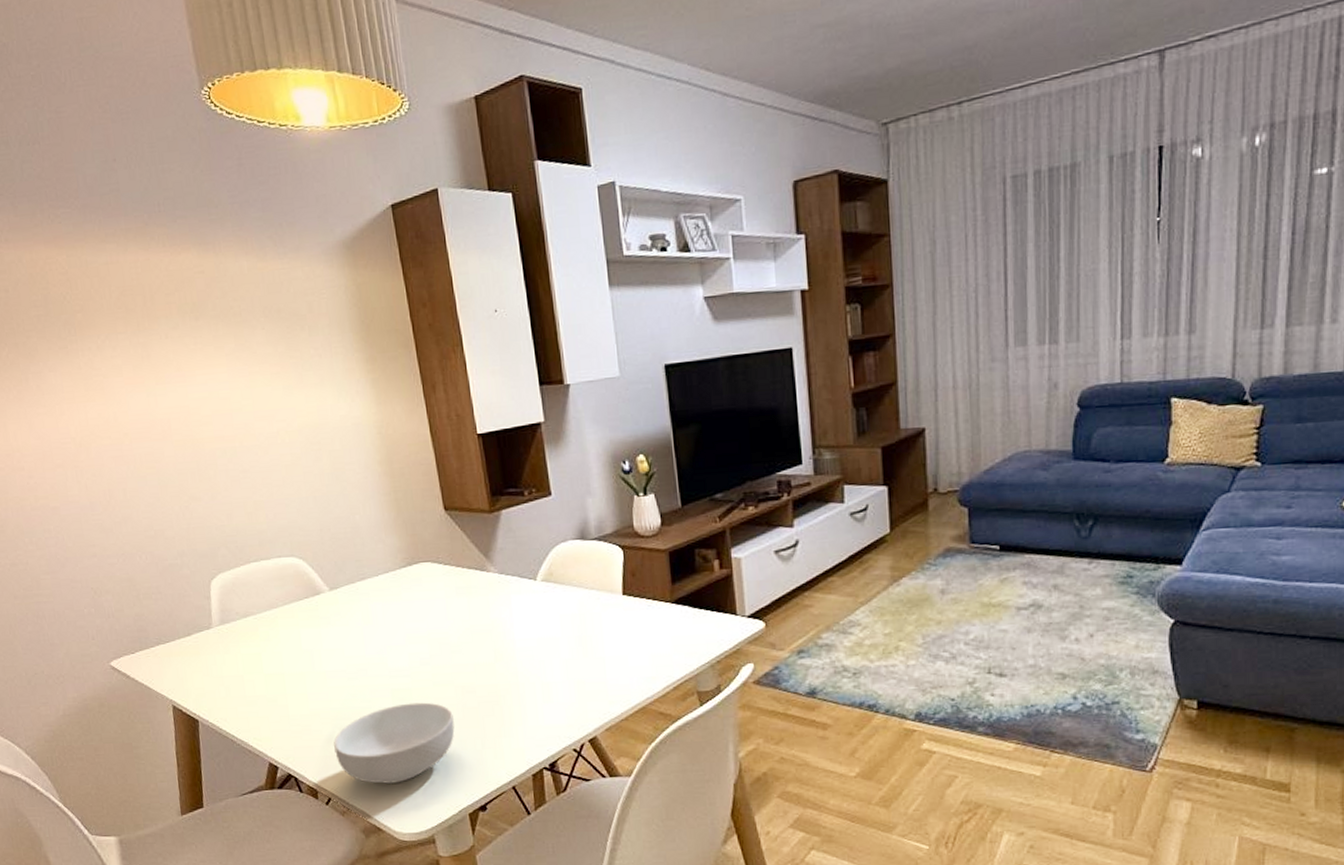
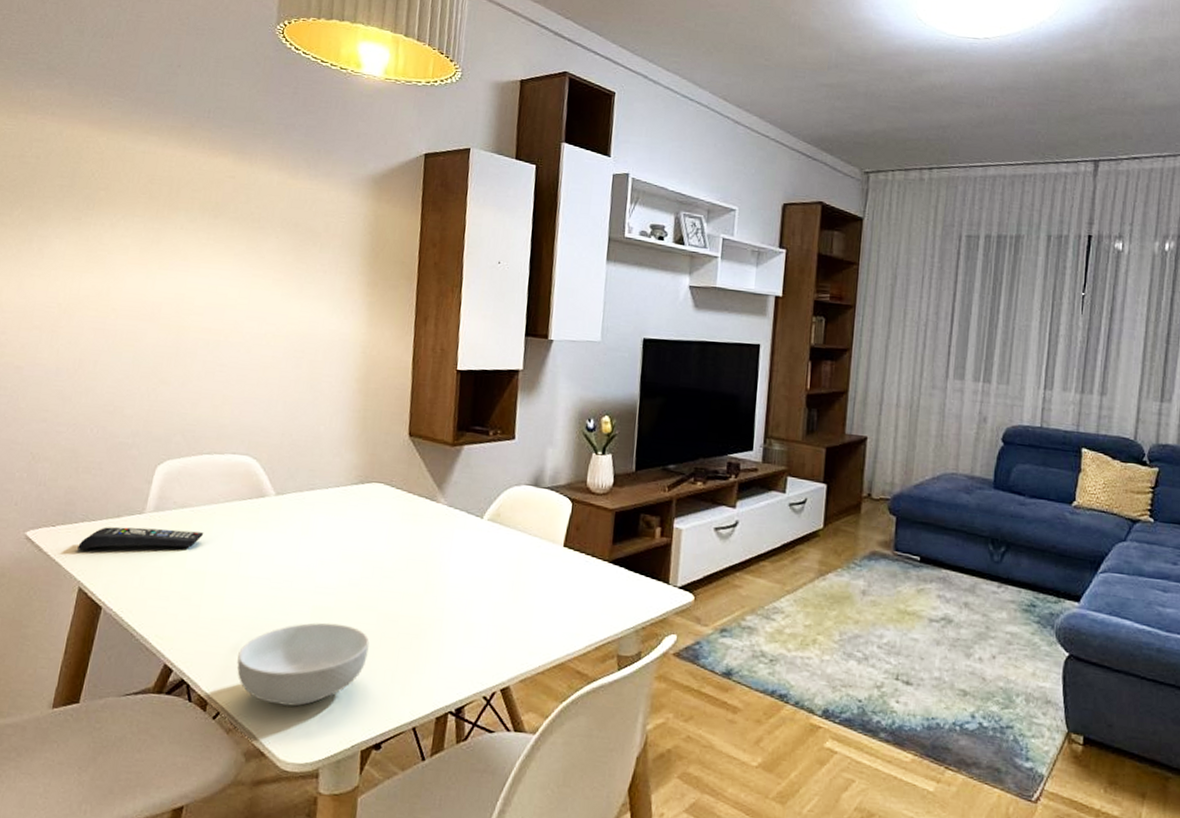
remote control: none [160,637,273,671] -> present [78,527,204,550]

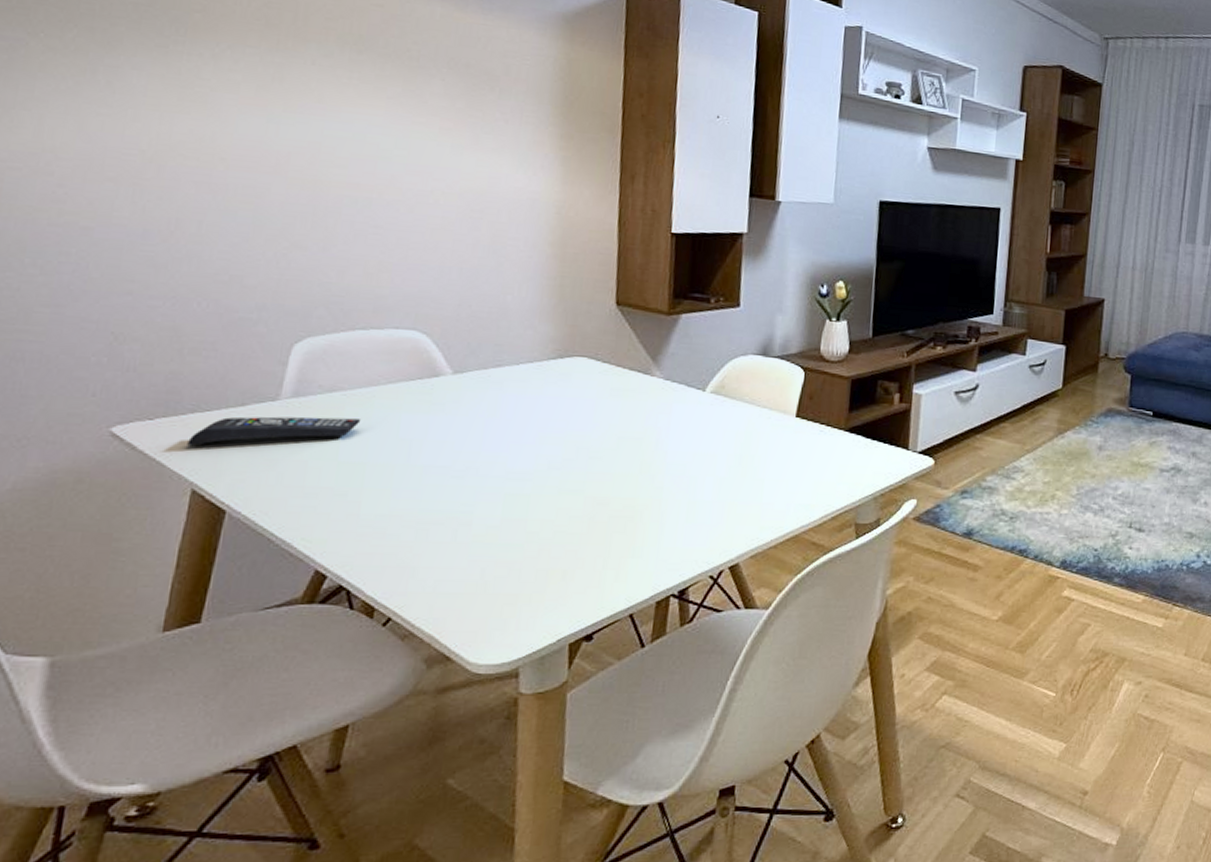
cereal bowl: present [236,622,370,707] -> none [411,511,576,604]

